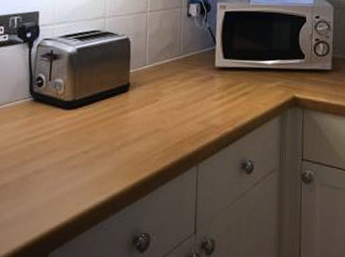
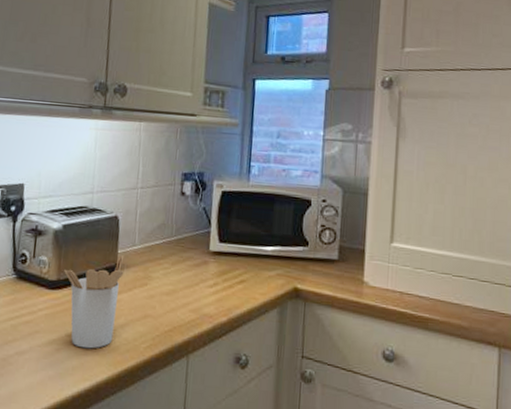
utensil holder: none [79,75,136,164] -> present [64,255,125,349]

